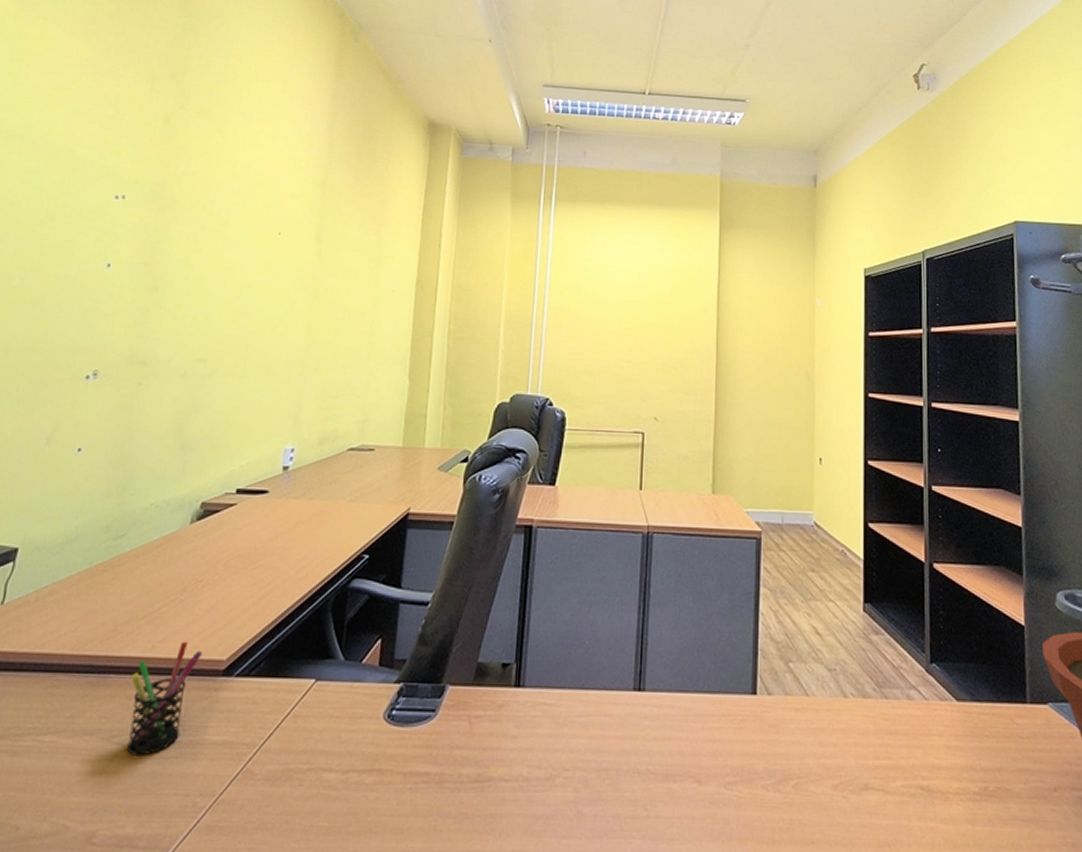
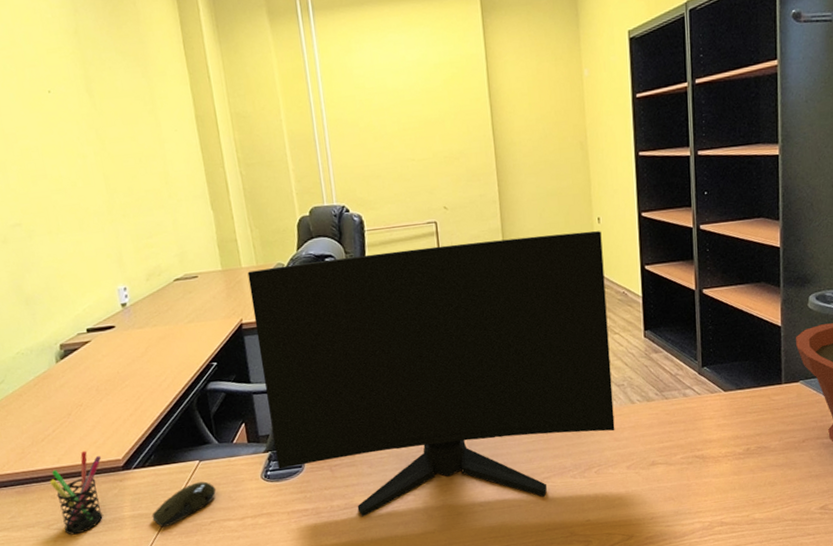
computer mouse: none [237,709,326,767] -> present [151,481,217,528]
computer monitor: none [407,453,822,811] -> present [247,231,615,517]

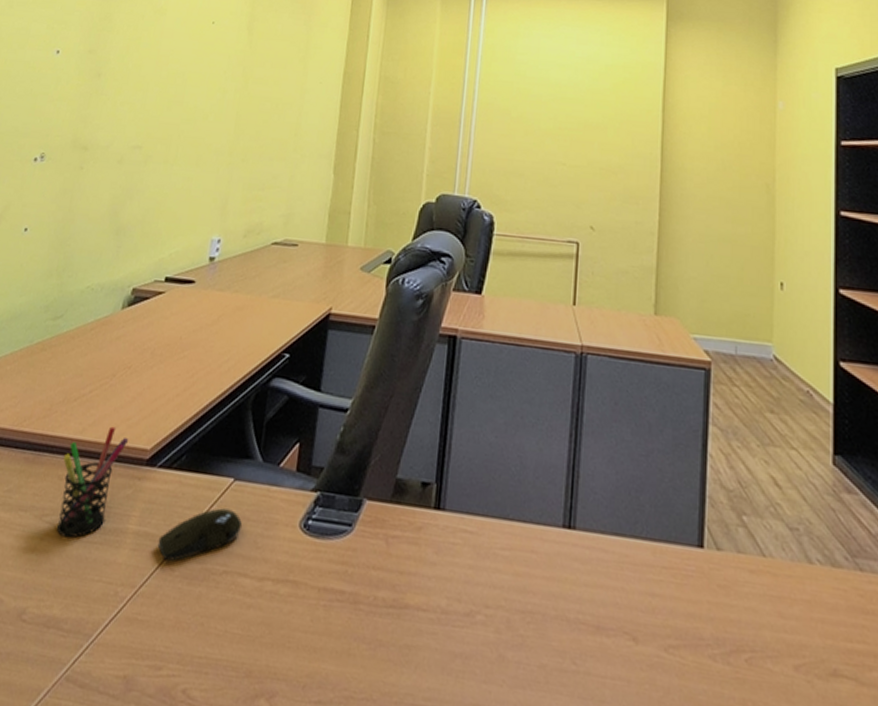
computer monitor: present [247,231,615,517] -> none [323,252,784,678]

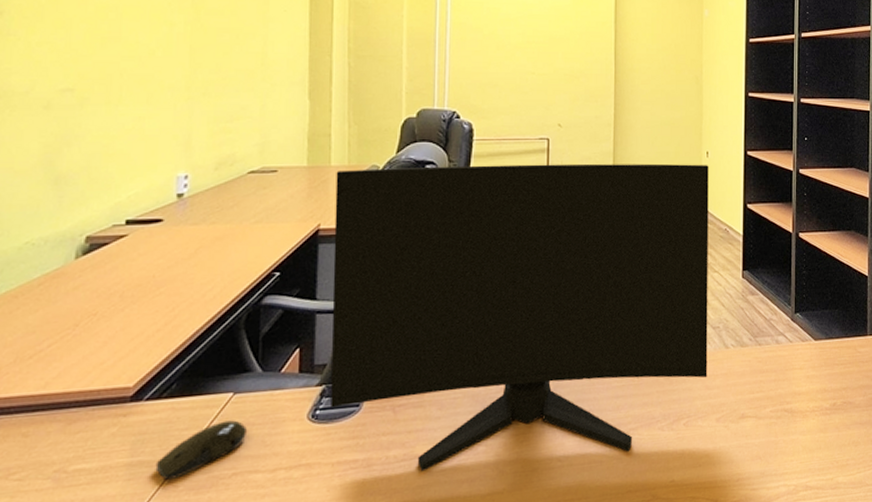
pen holder: present [56,426,129,538] -> none [26,373,106,489]
computer monitor: none [323,252,784,678] -> present [331,163,709,472]

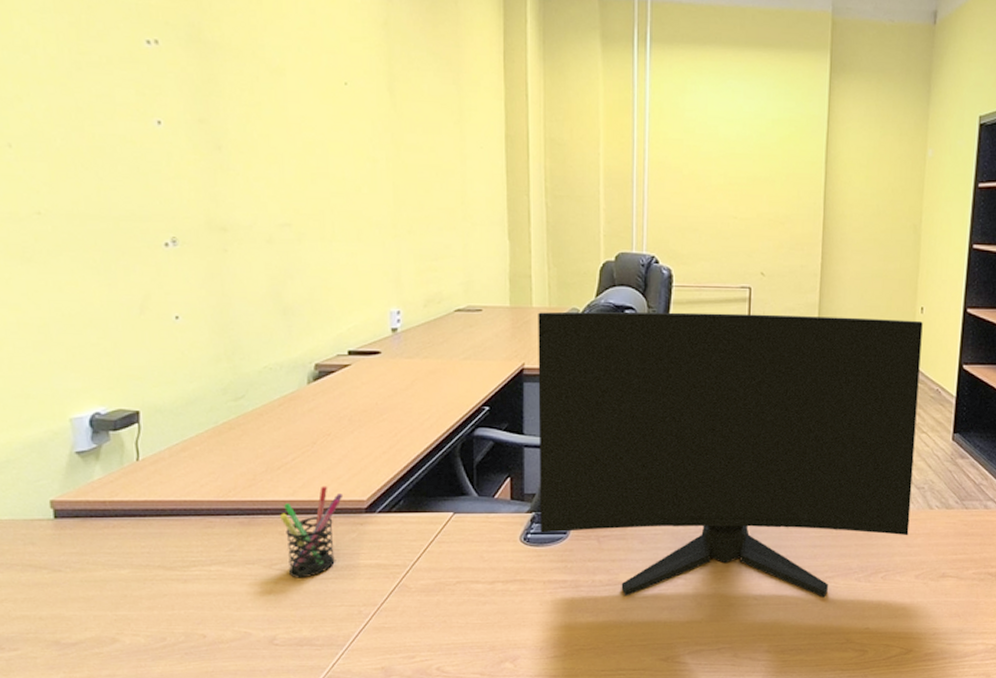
pen holder: none [26,373,106,489] -> present [280,486,344,578]
computer mouse: present [155,420,248,481] -> none [391,536,468,583]

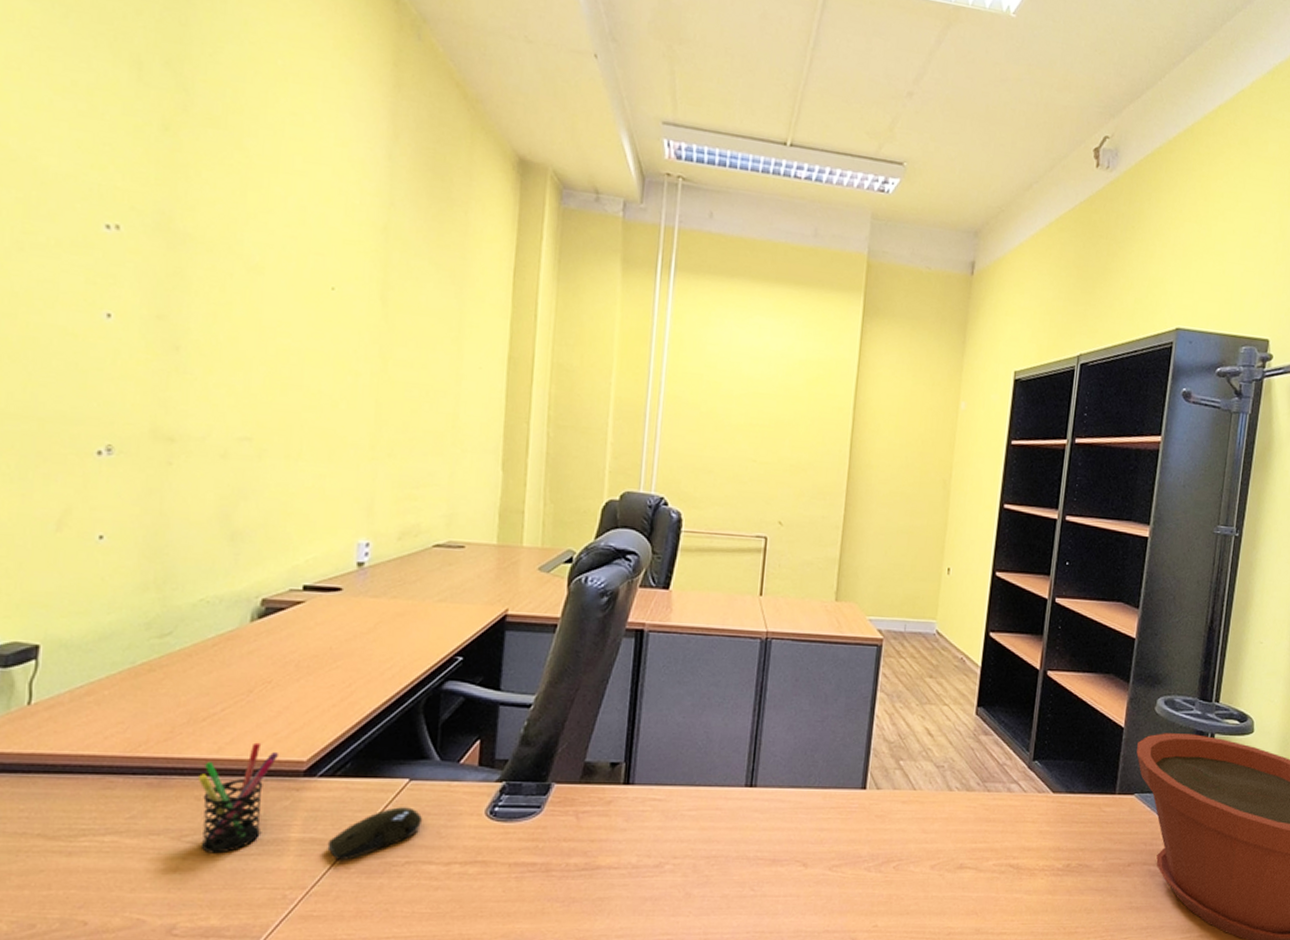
computer mouse: none [391,536,468,583] -> present [327,807,423,862]
computer monitor: present [538,311,923,598] -> none [510,552,949,889]

